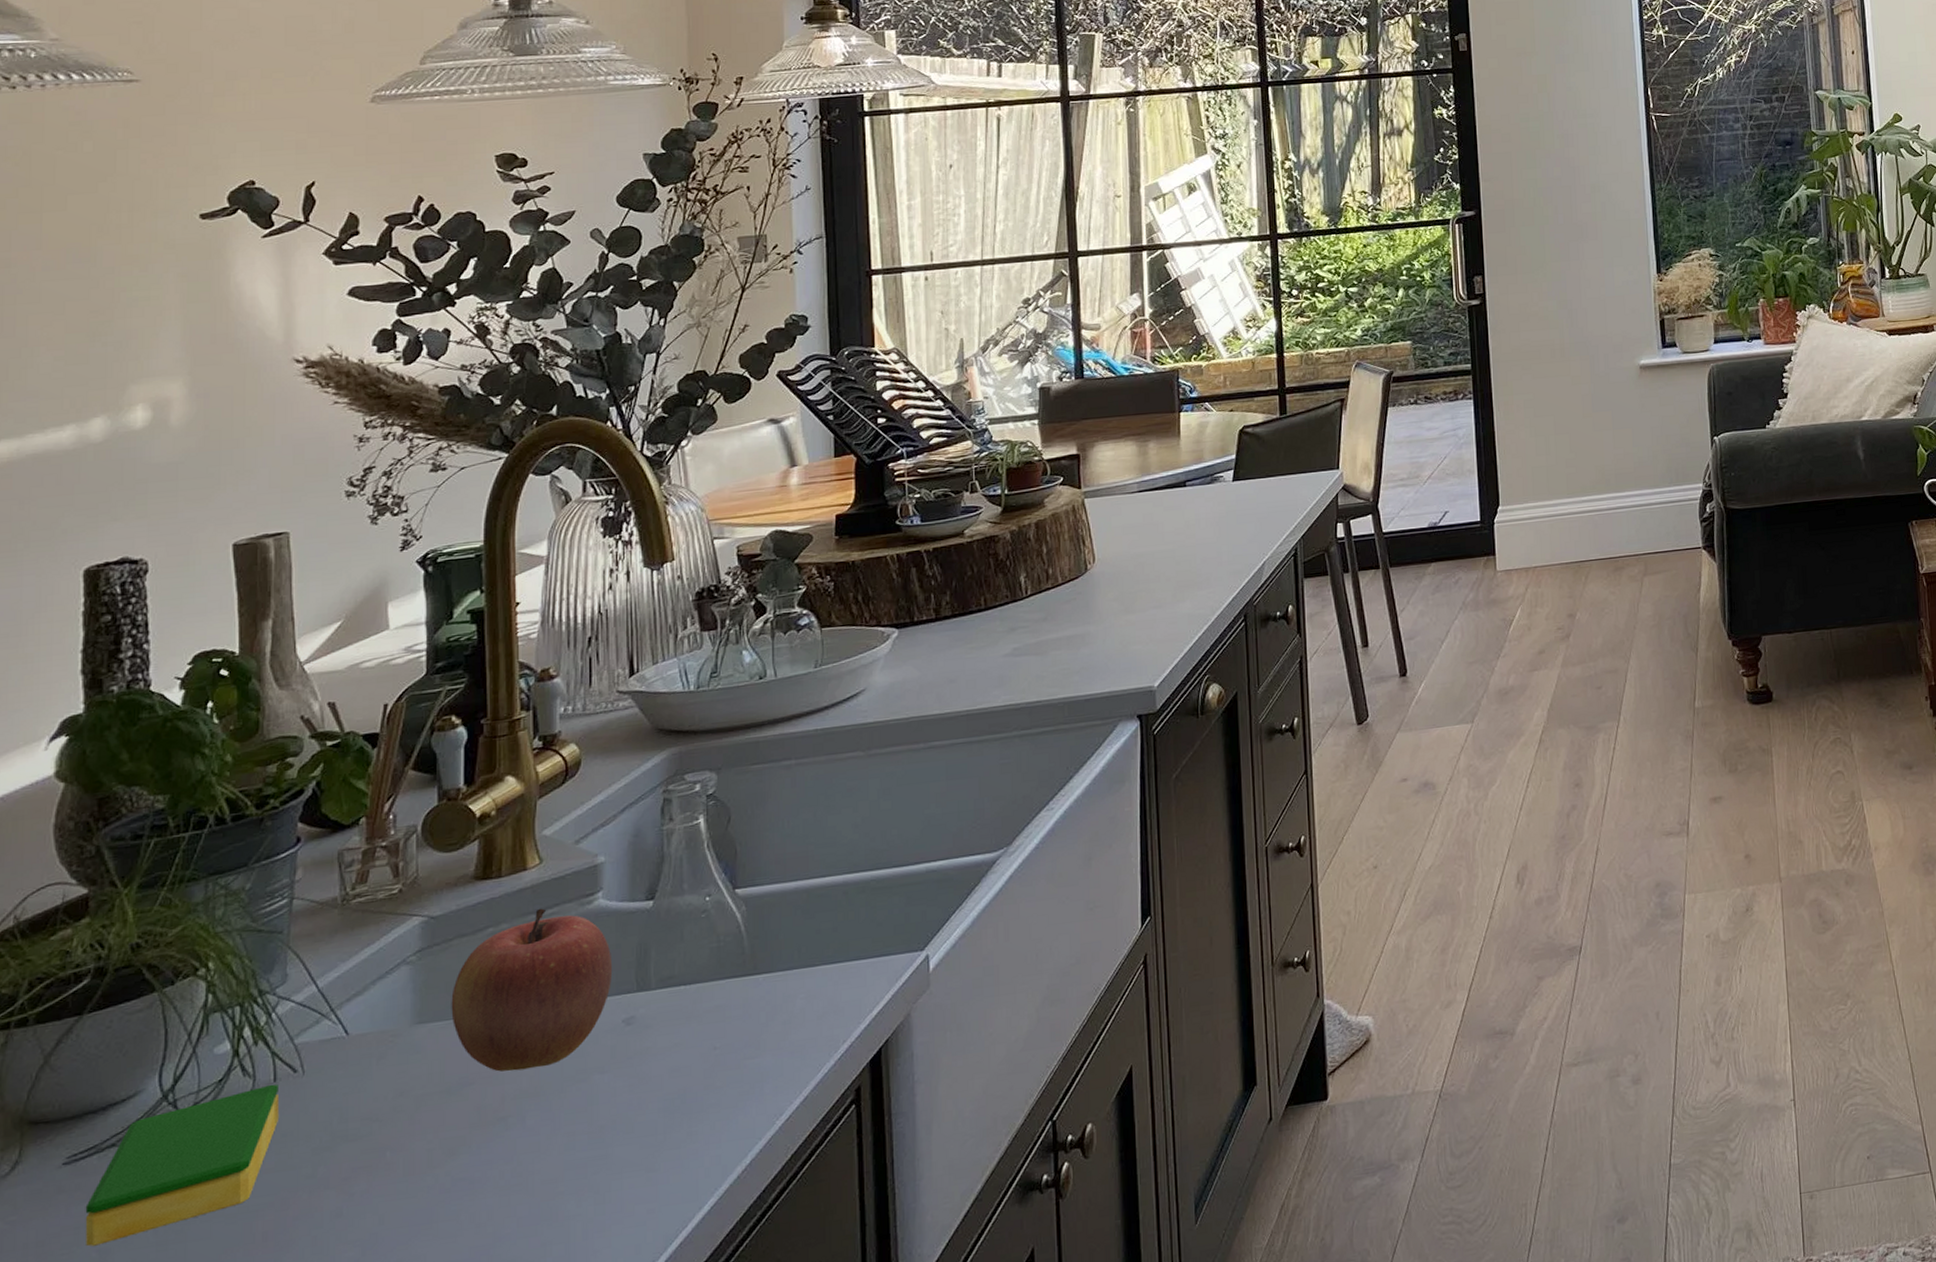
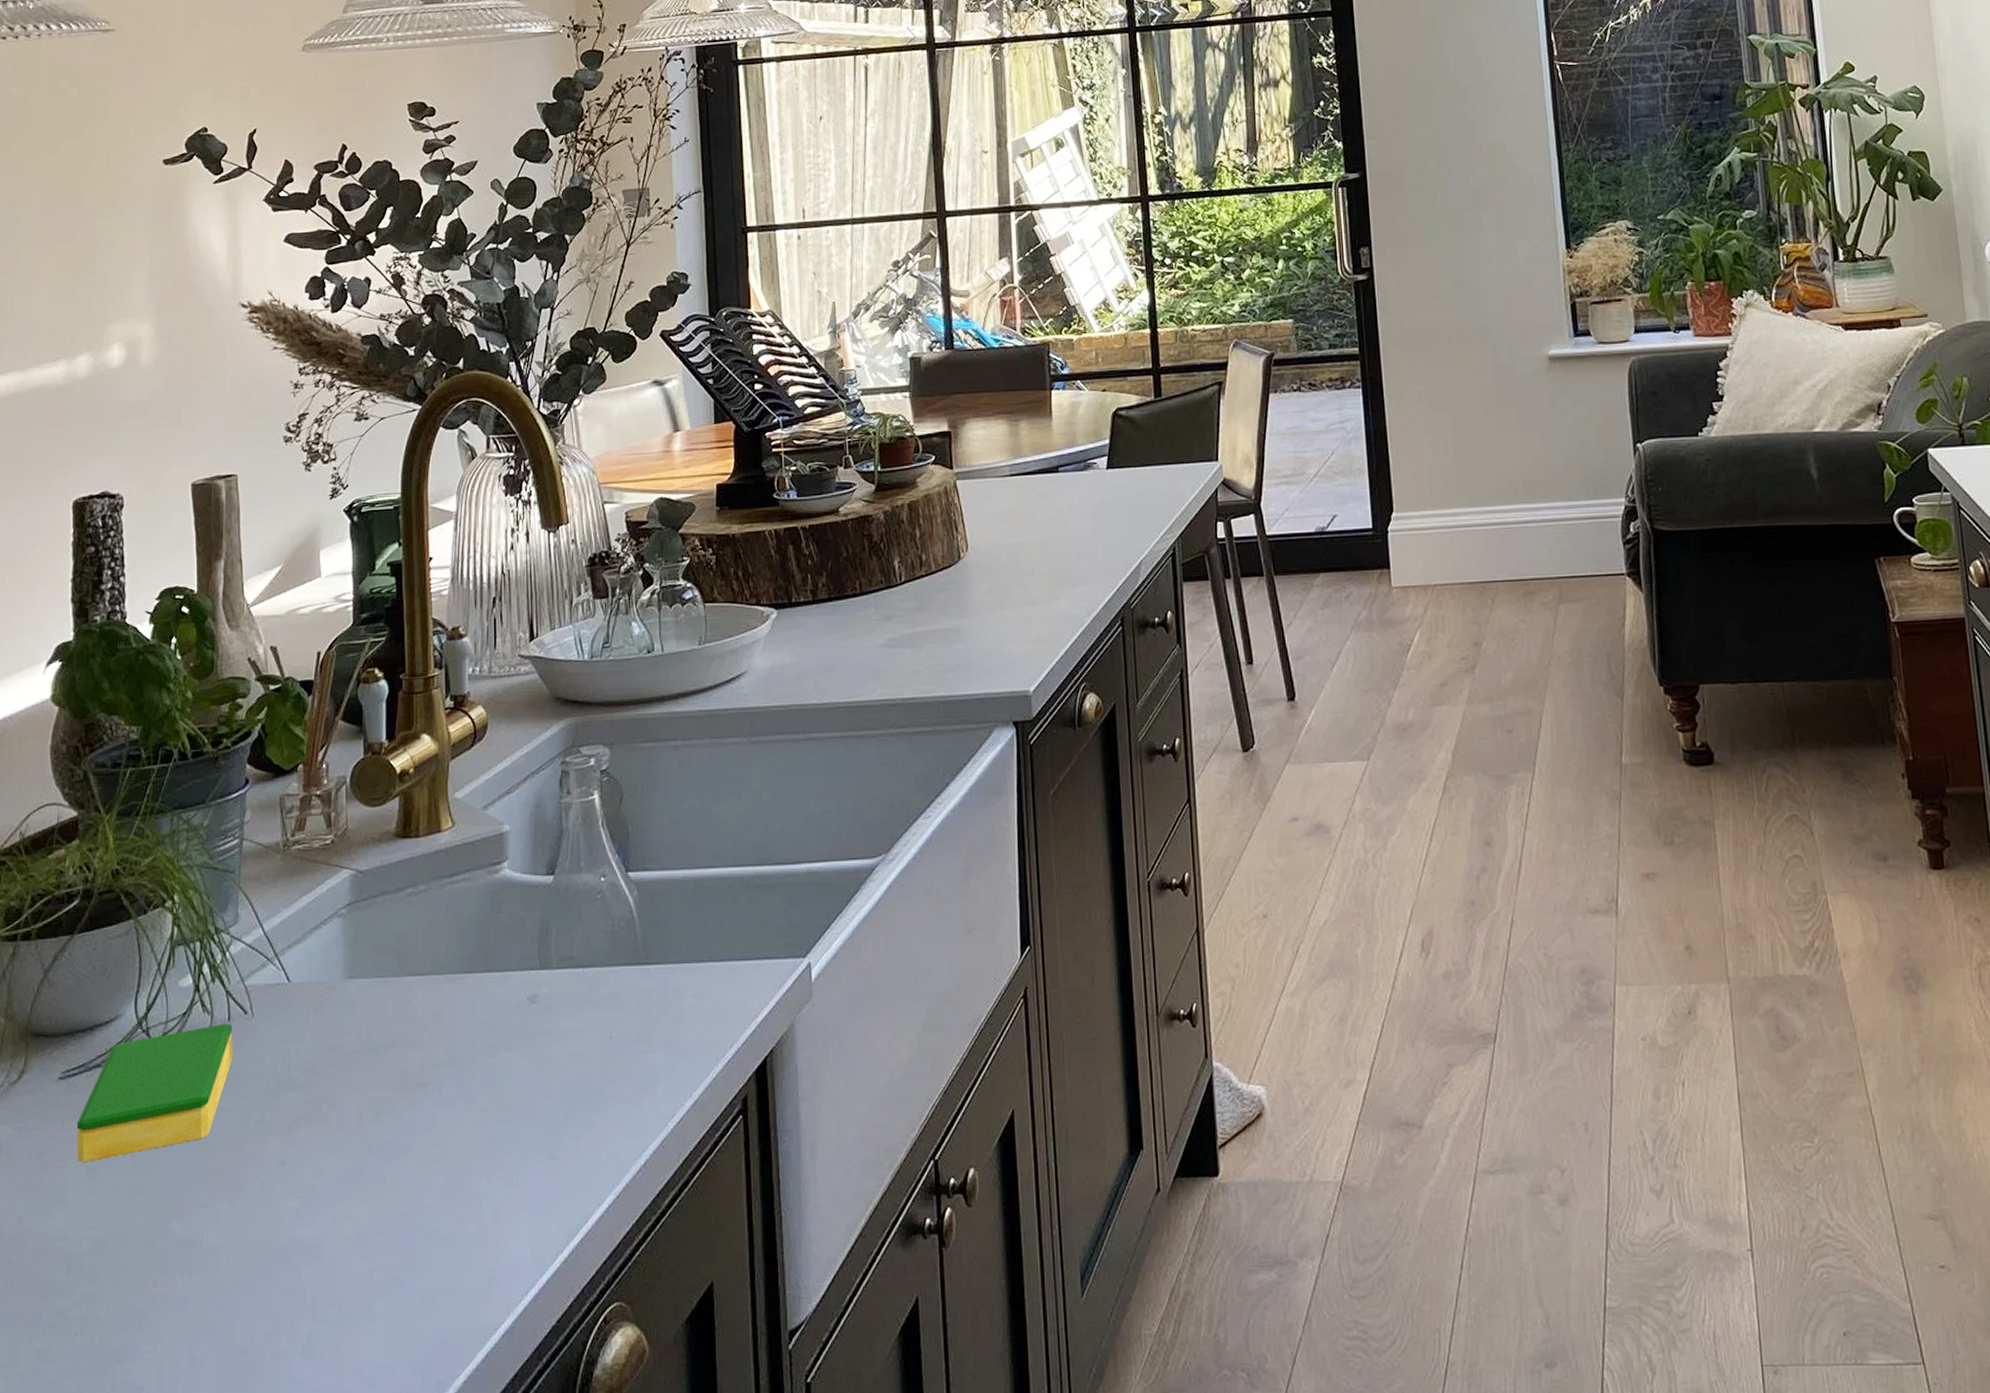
apple: present [451,908,613,1072] -> none [377,873,518,1038]

